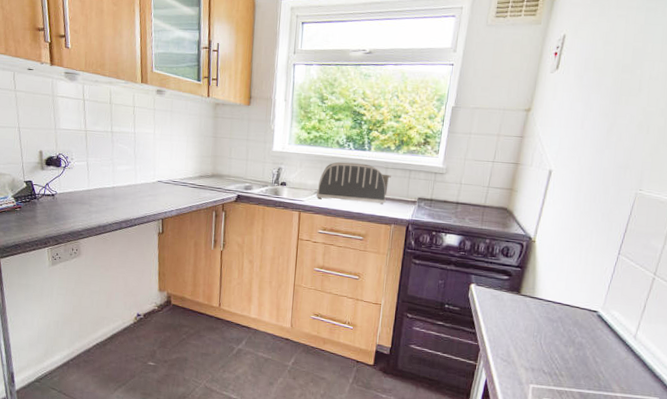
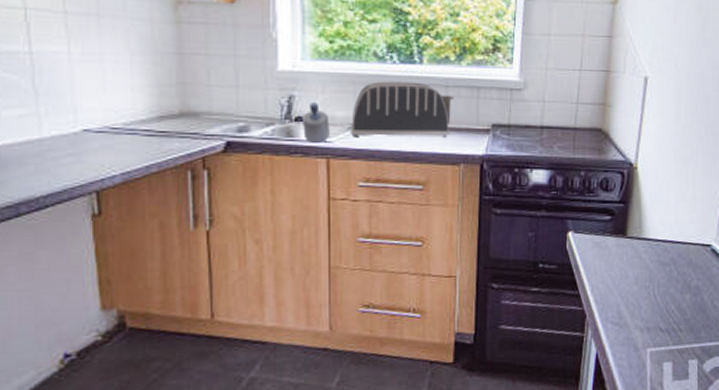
soap dispenser: none [285,173,303,201] -> present [301,102,330,143]

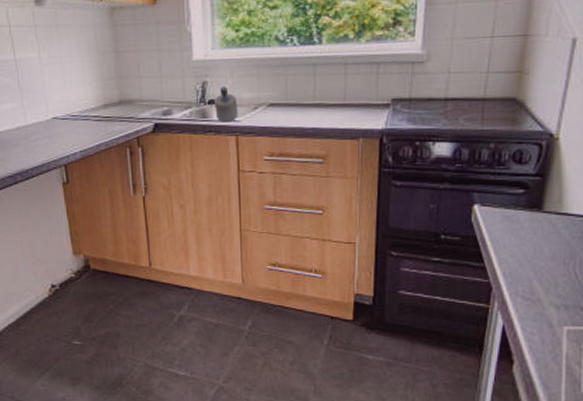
toaster: present [351,81,454,138] -> none [256,62,353,117]

